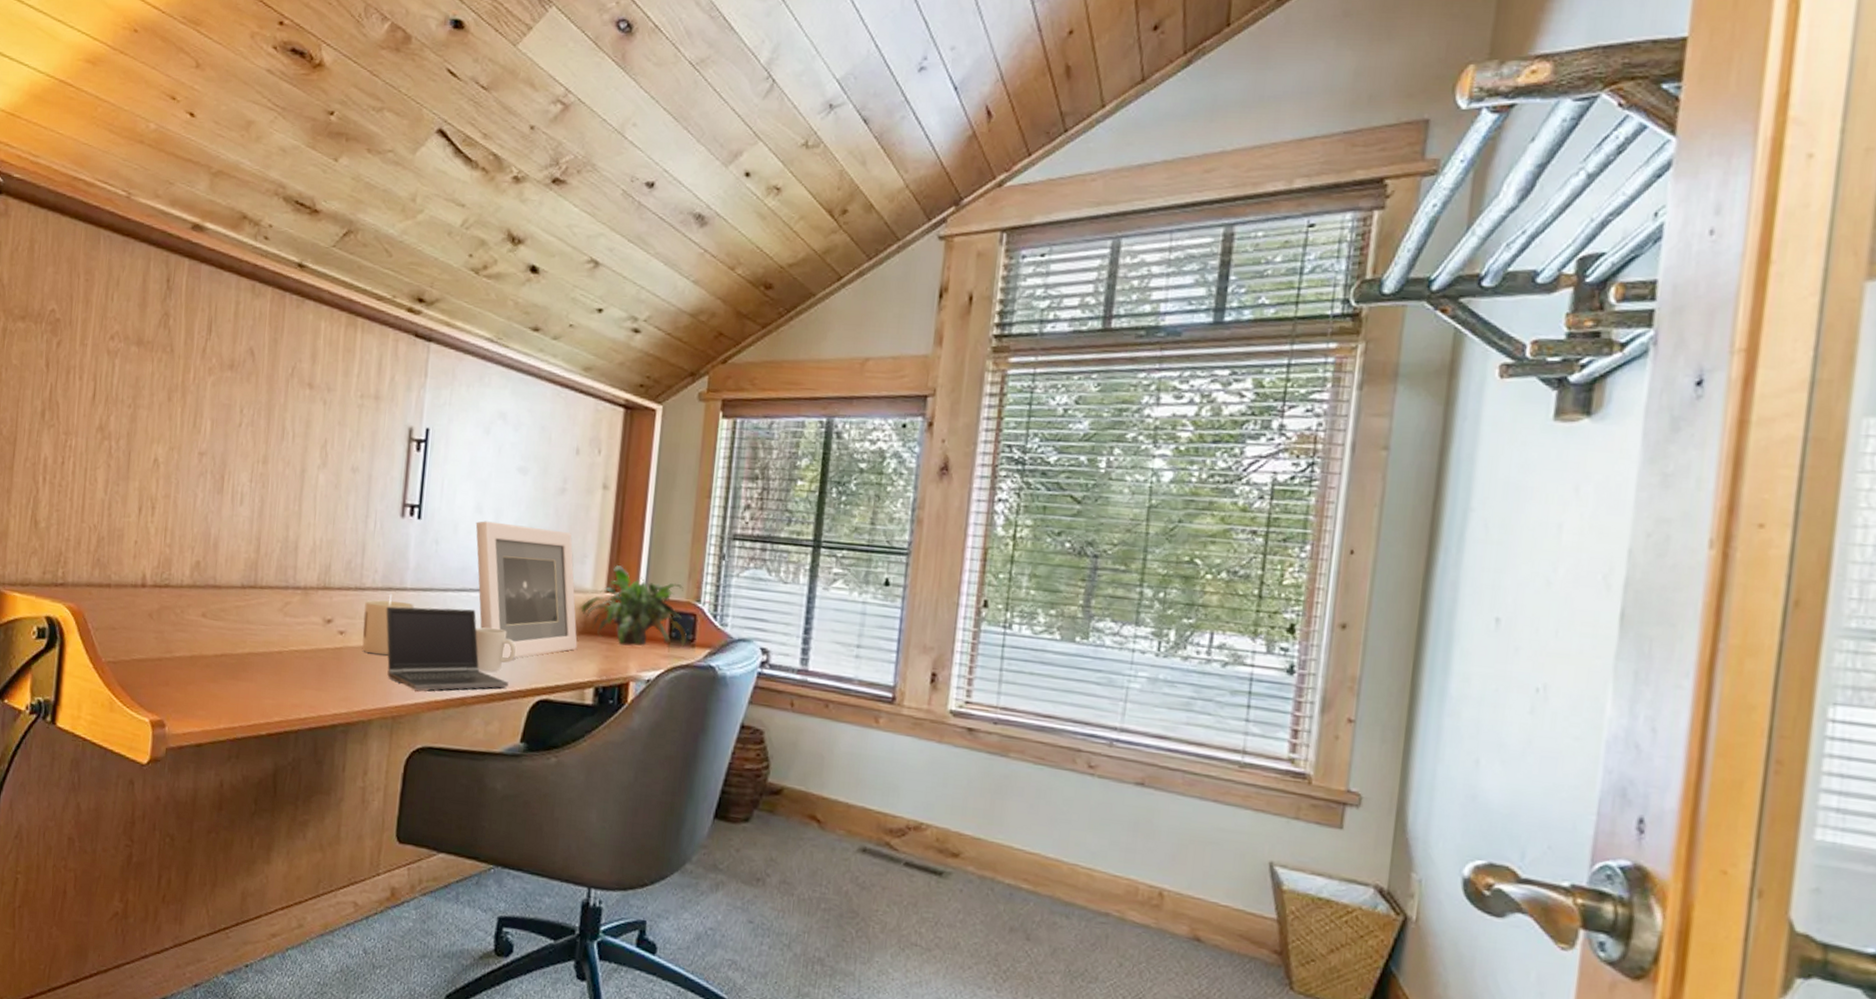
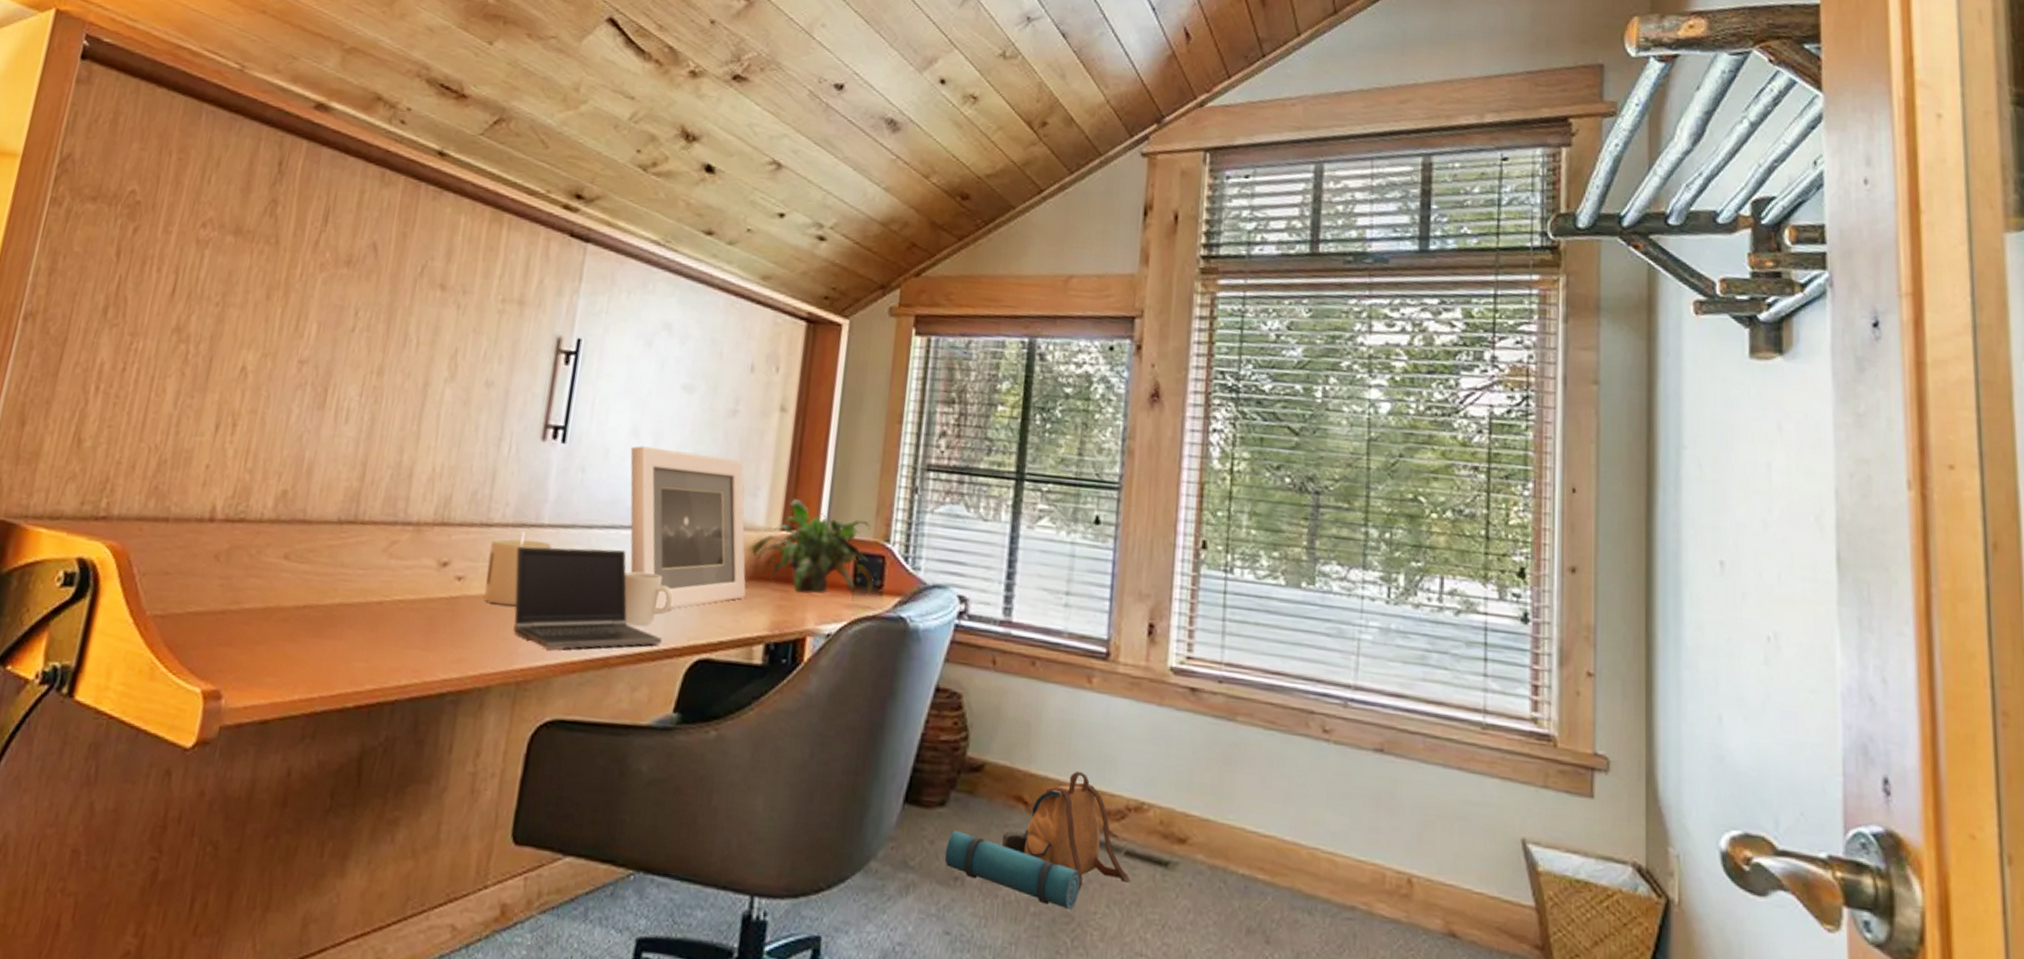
backpack: none [748,795,909,908] -> present [944,770,1131,911]

